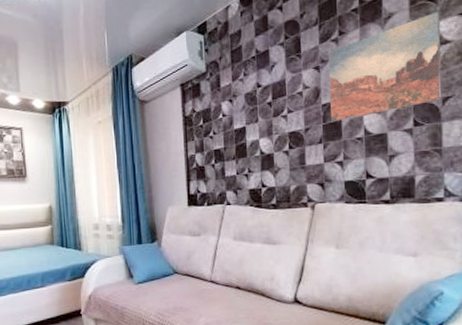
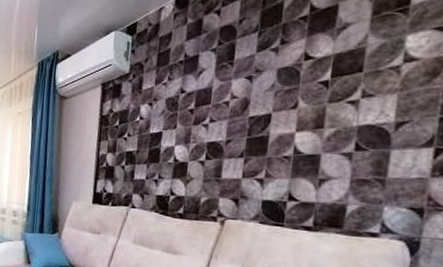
wall art: present [328,11,441,121] -> none [256,24,408,136]

